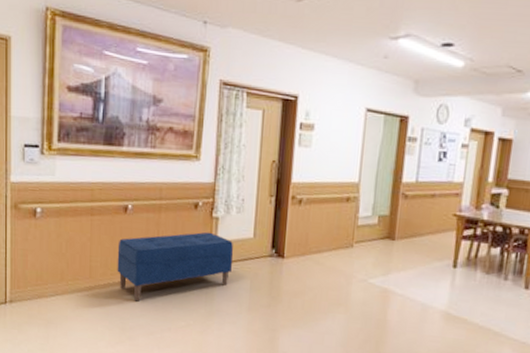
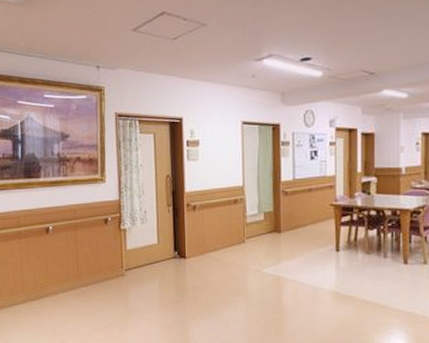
bench: present [117,232,234,302] -> none [43,242,143,309]

